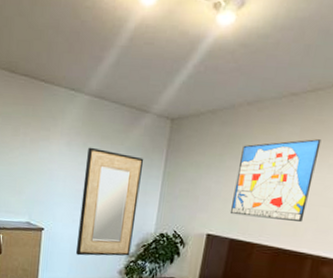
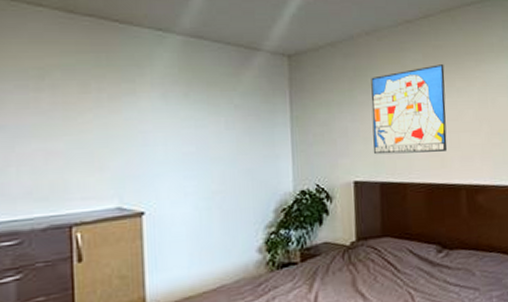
home mirror: present [75,147,144,256] -> none [191,97,268,240]

